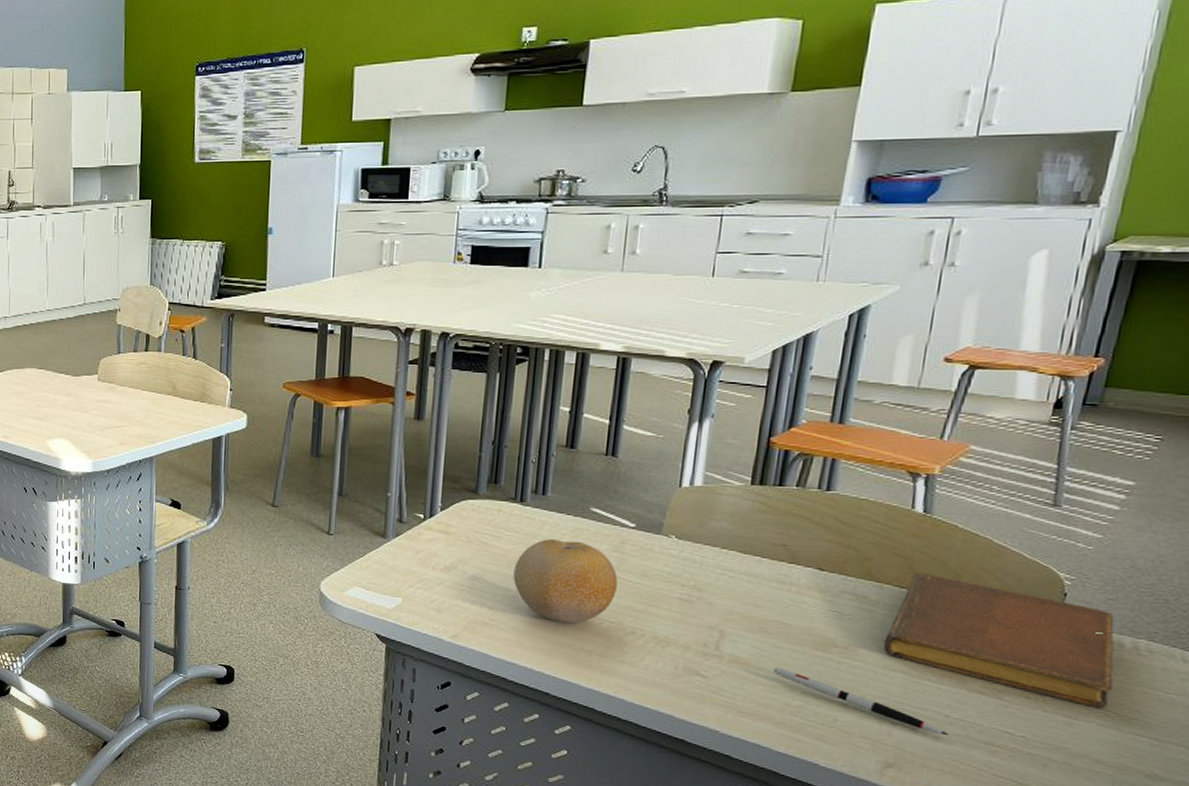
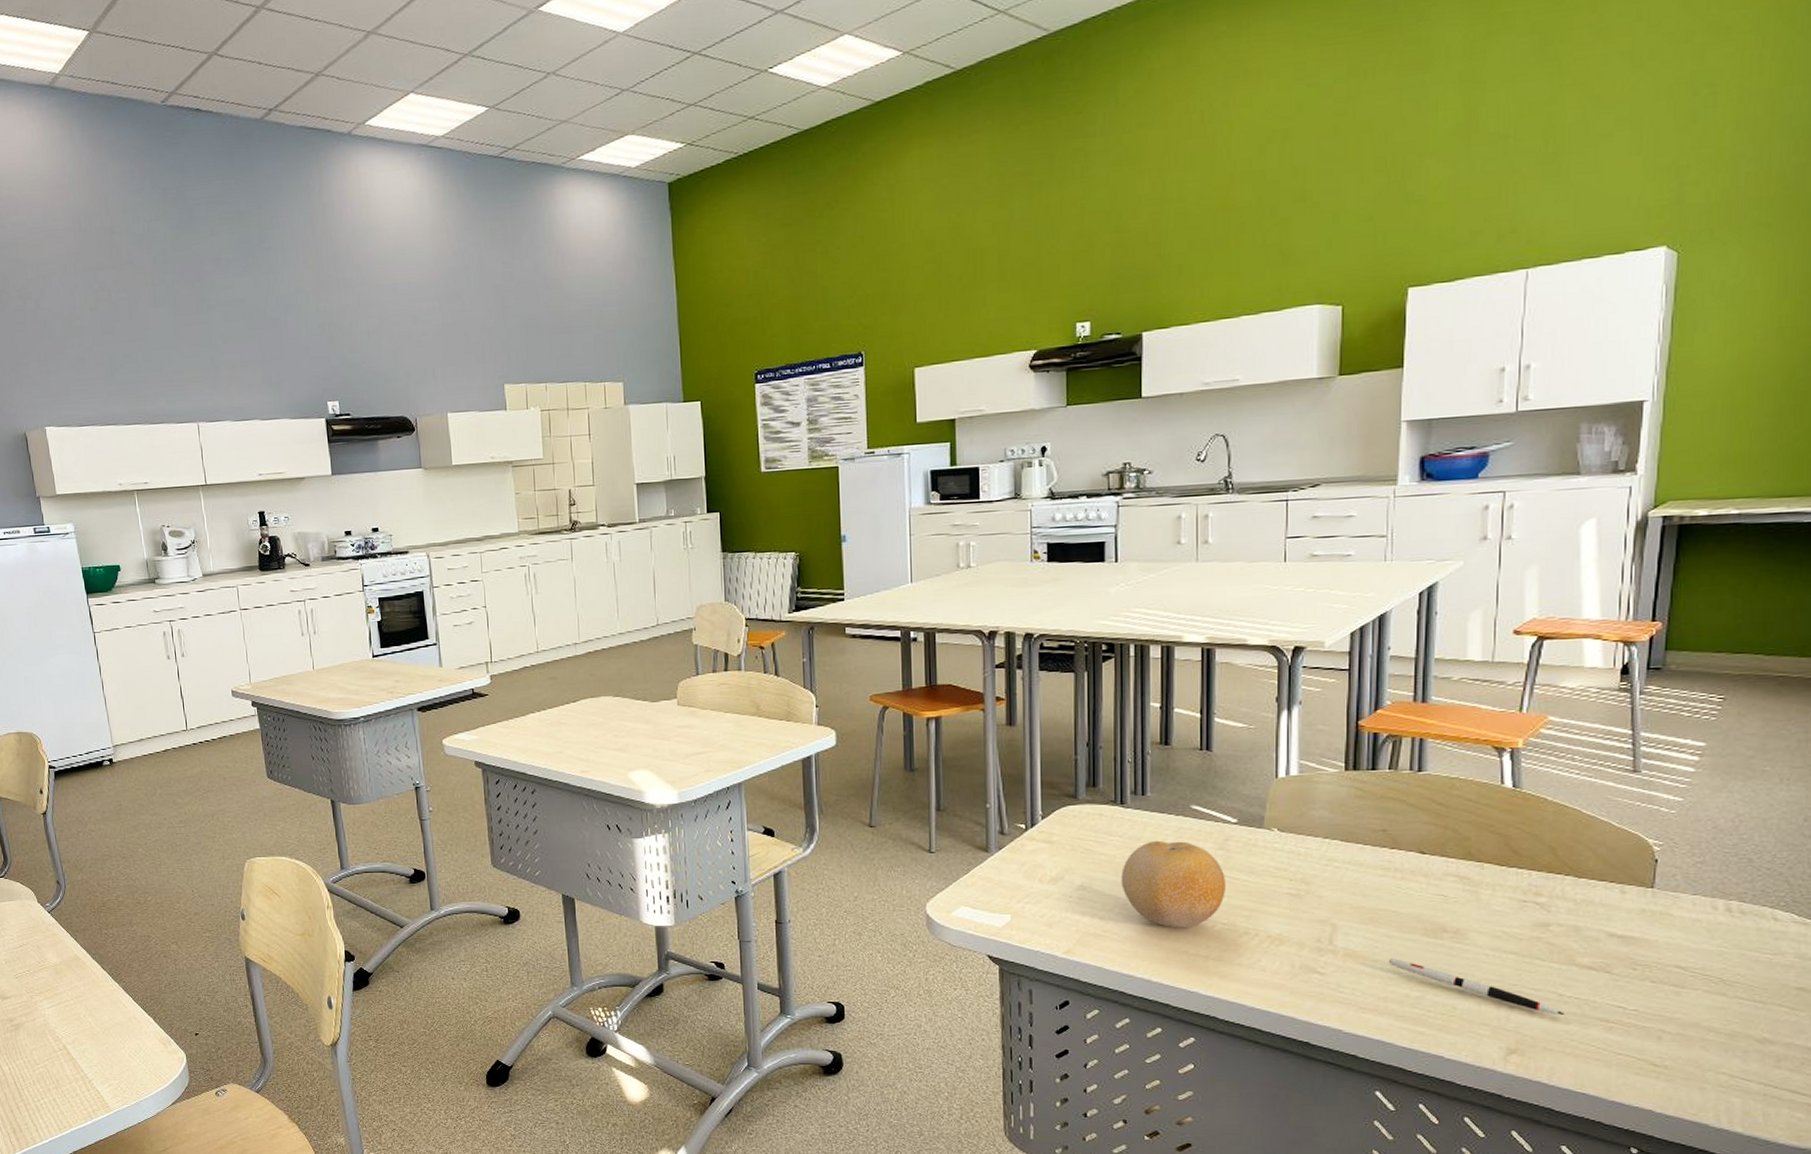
notebook: present [883,572,1114,709] -> none [1491,849,1713,975]

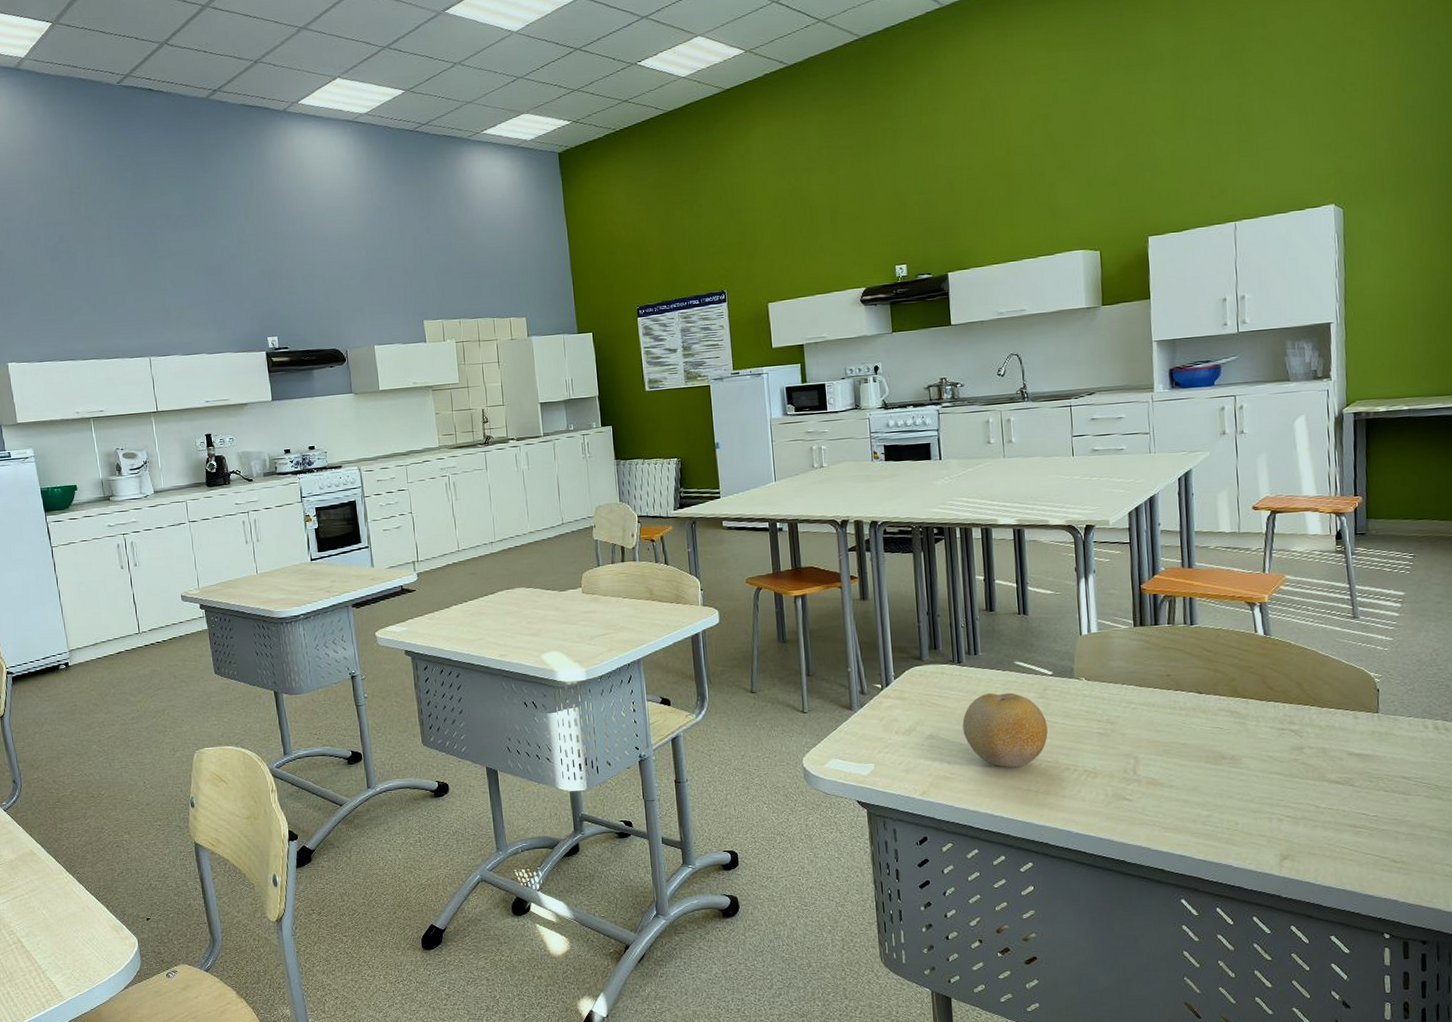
pen: present [1389,957,1566,1015] -> none [1182,783,1323,824]

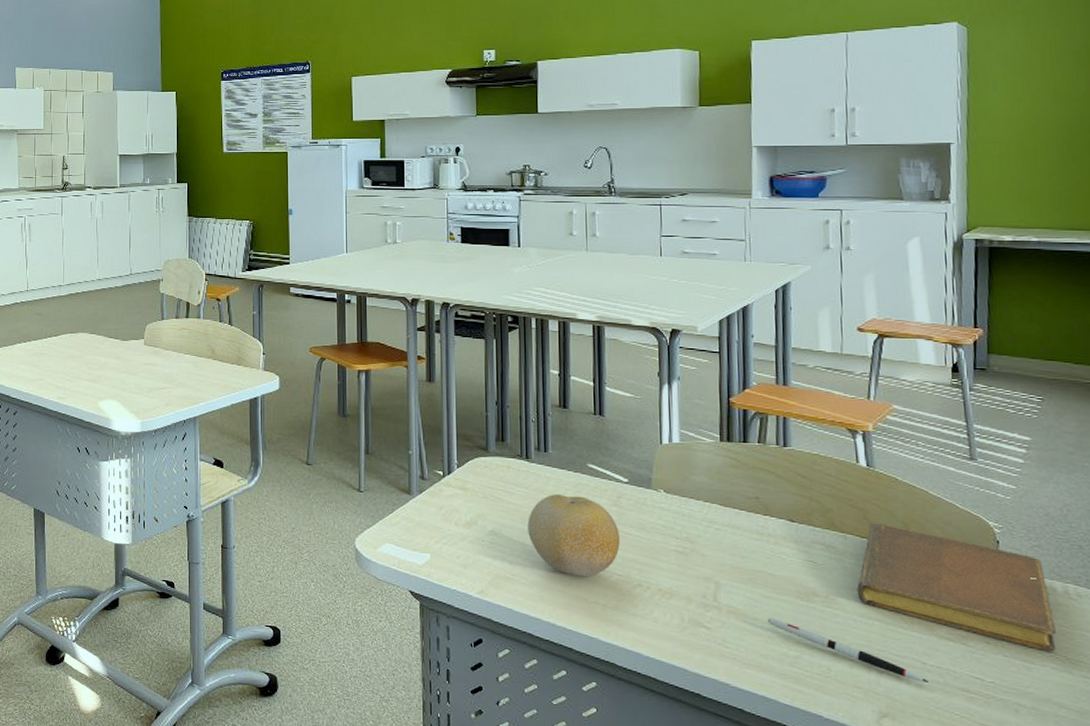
pen: none [1182,783,1323,824] -> present [768,617,930,682]
notebook: none [1258,686,1429,783] -> present [856,523,1057,653]

